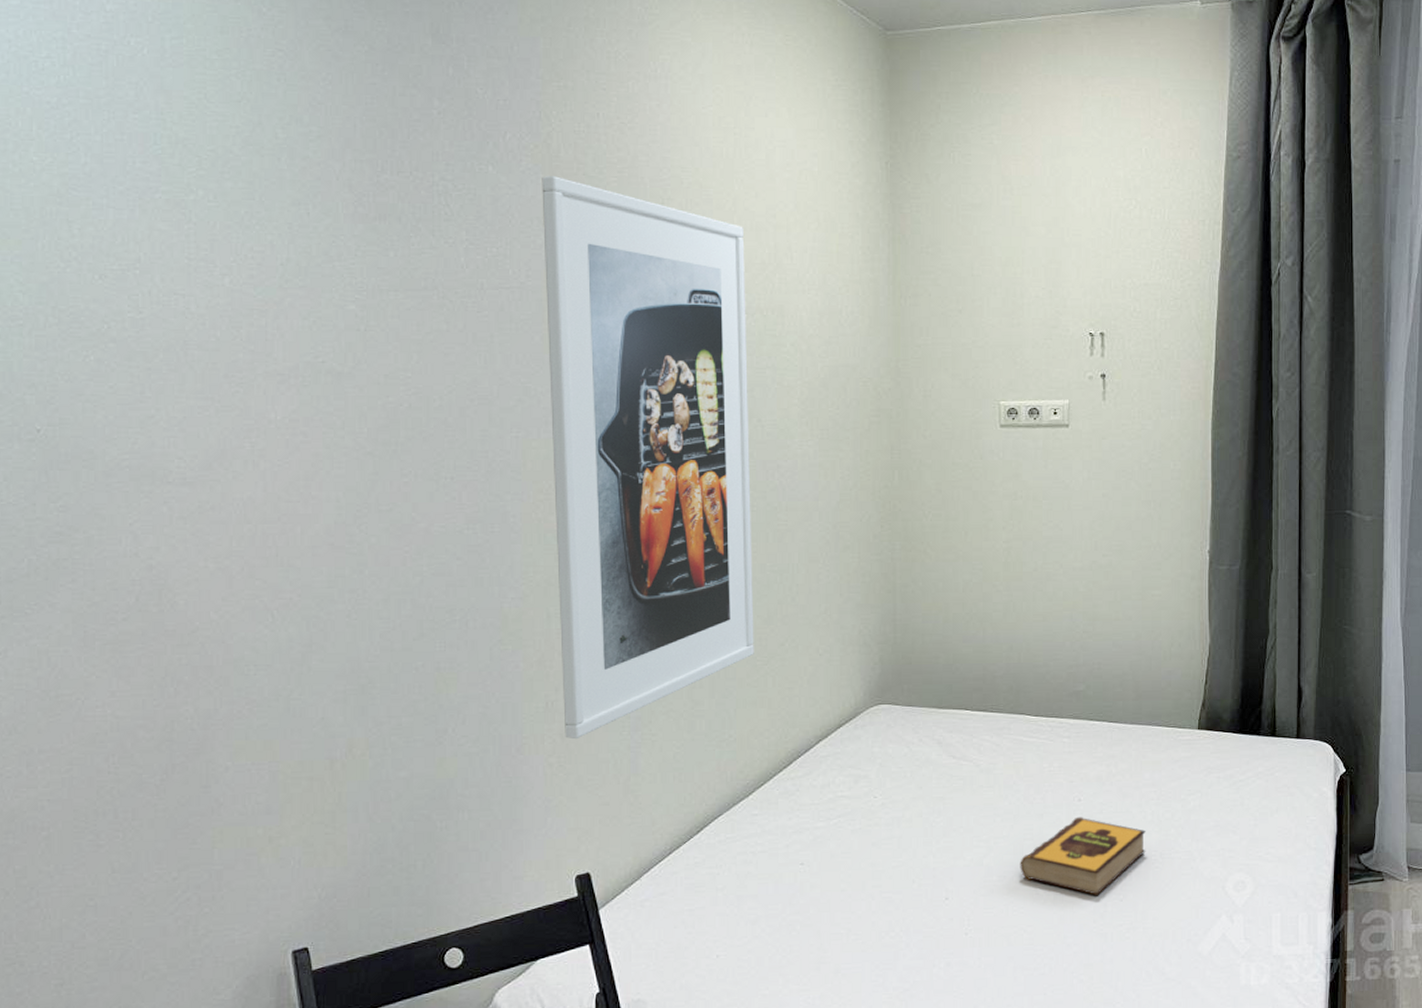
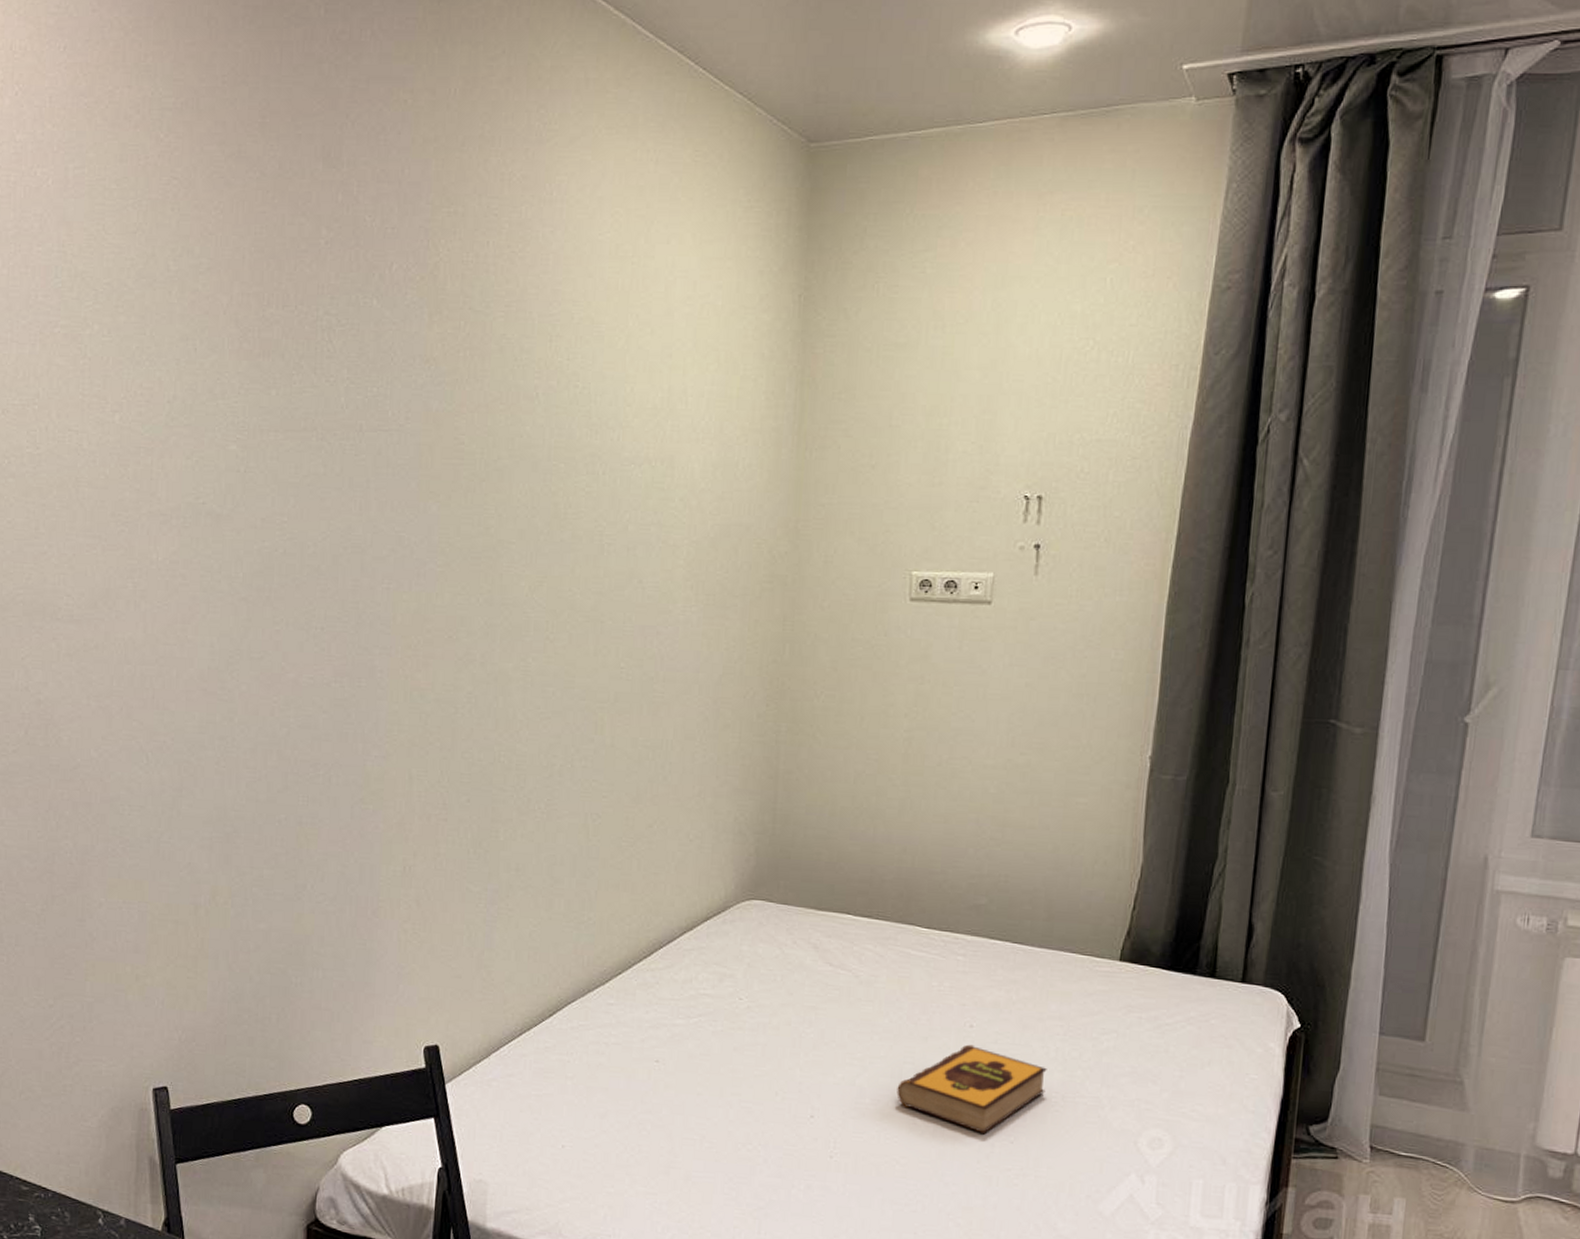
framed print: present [542,176,754,740] -> none [421,310,636,908]

